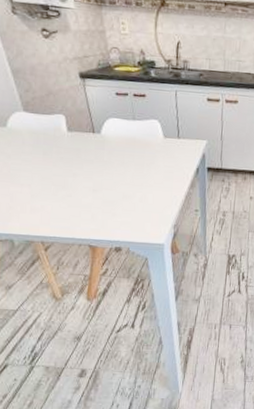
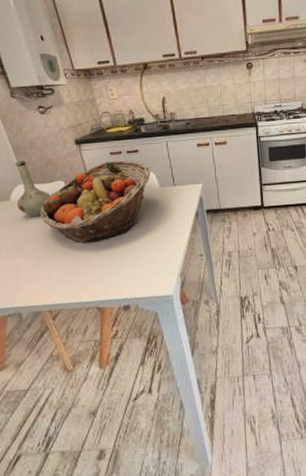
vase: none [13,86,50,148] -> present [16,160,51,217]
fruit basket: none [37,101,156,183] -> present [40,160,151,243]

